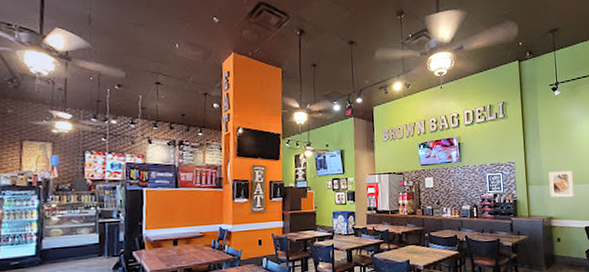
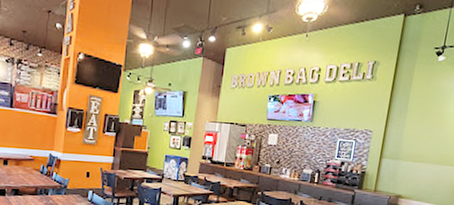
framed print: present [549,170,574,198] -> none [404,146,437,178]

